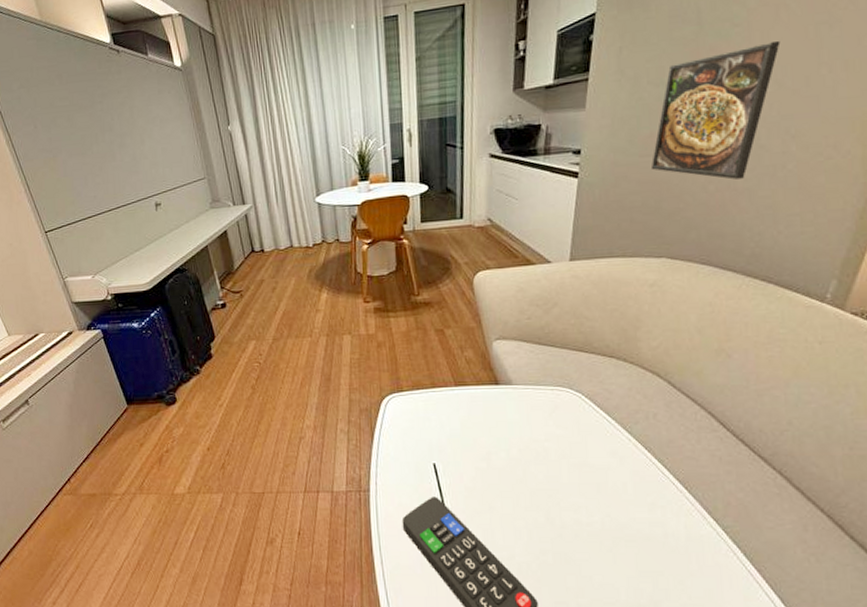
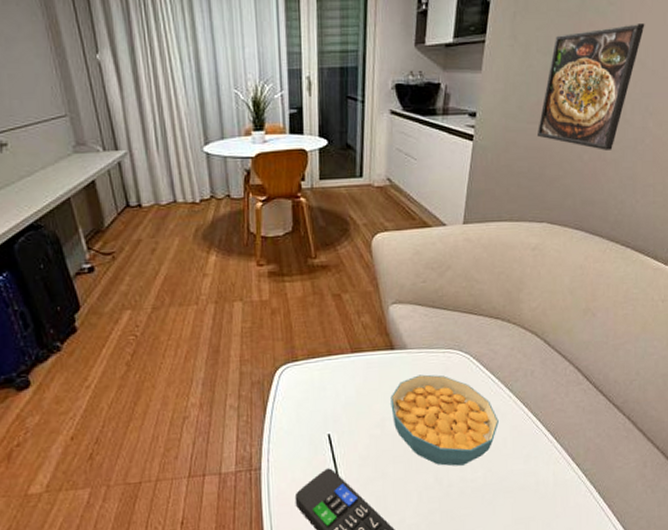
cereal bowl: none [496,411,617,507] -> present [390,374,499,466]

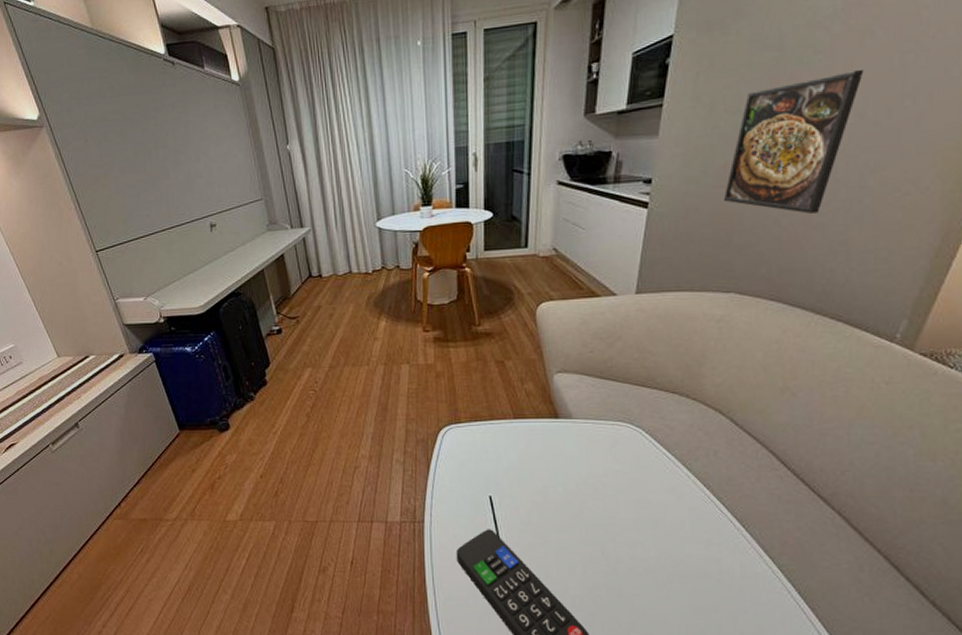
cereal bowl: present [390,374,499,466] -> none [554,445,675,543]

